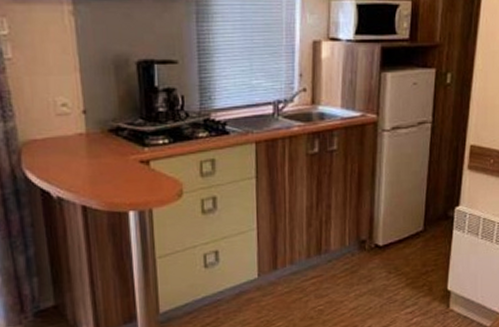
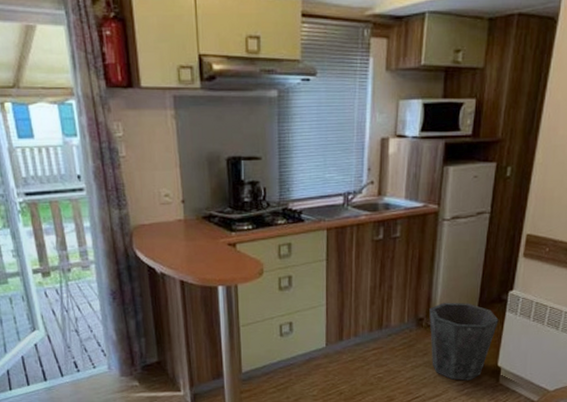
waste bin: none [372,221,446,308] -> present [429,302,499,381]

